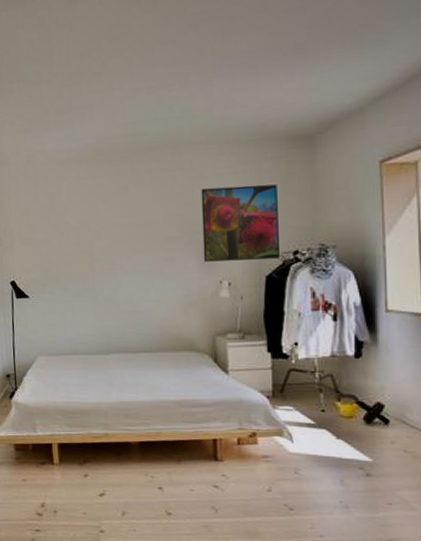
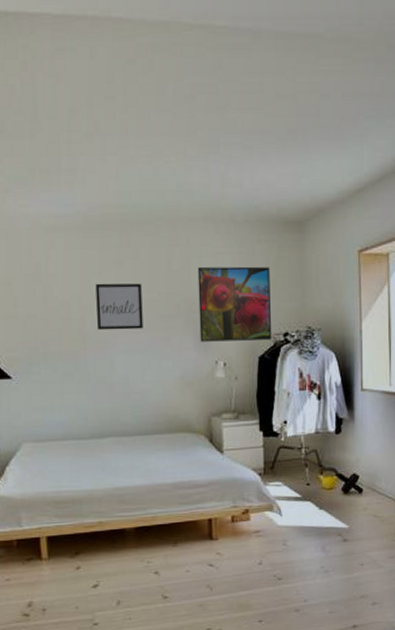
wall art: none [103,207,148,253] -> present [95,283,143,331]

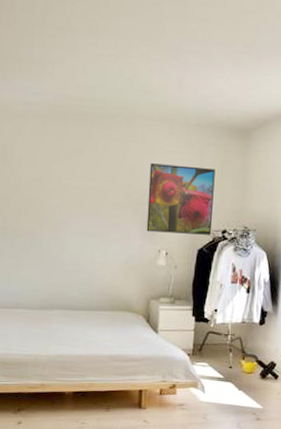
wall art: present [95,283,143,331] -> none [55,169,98,215]

